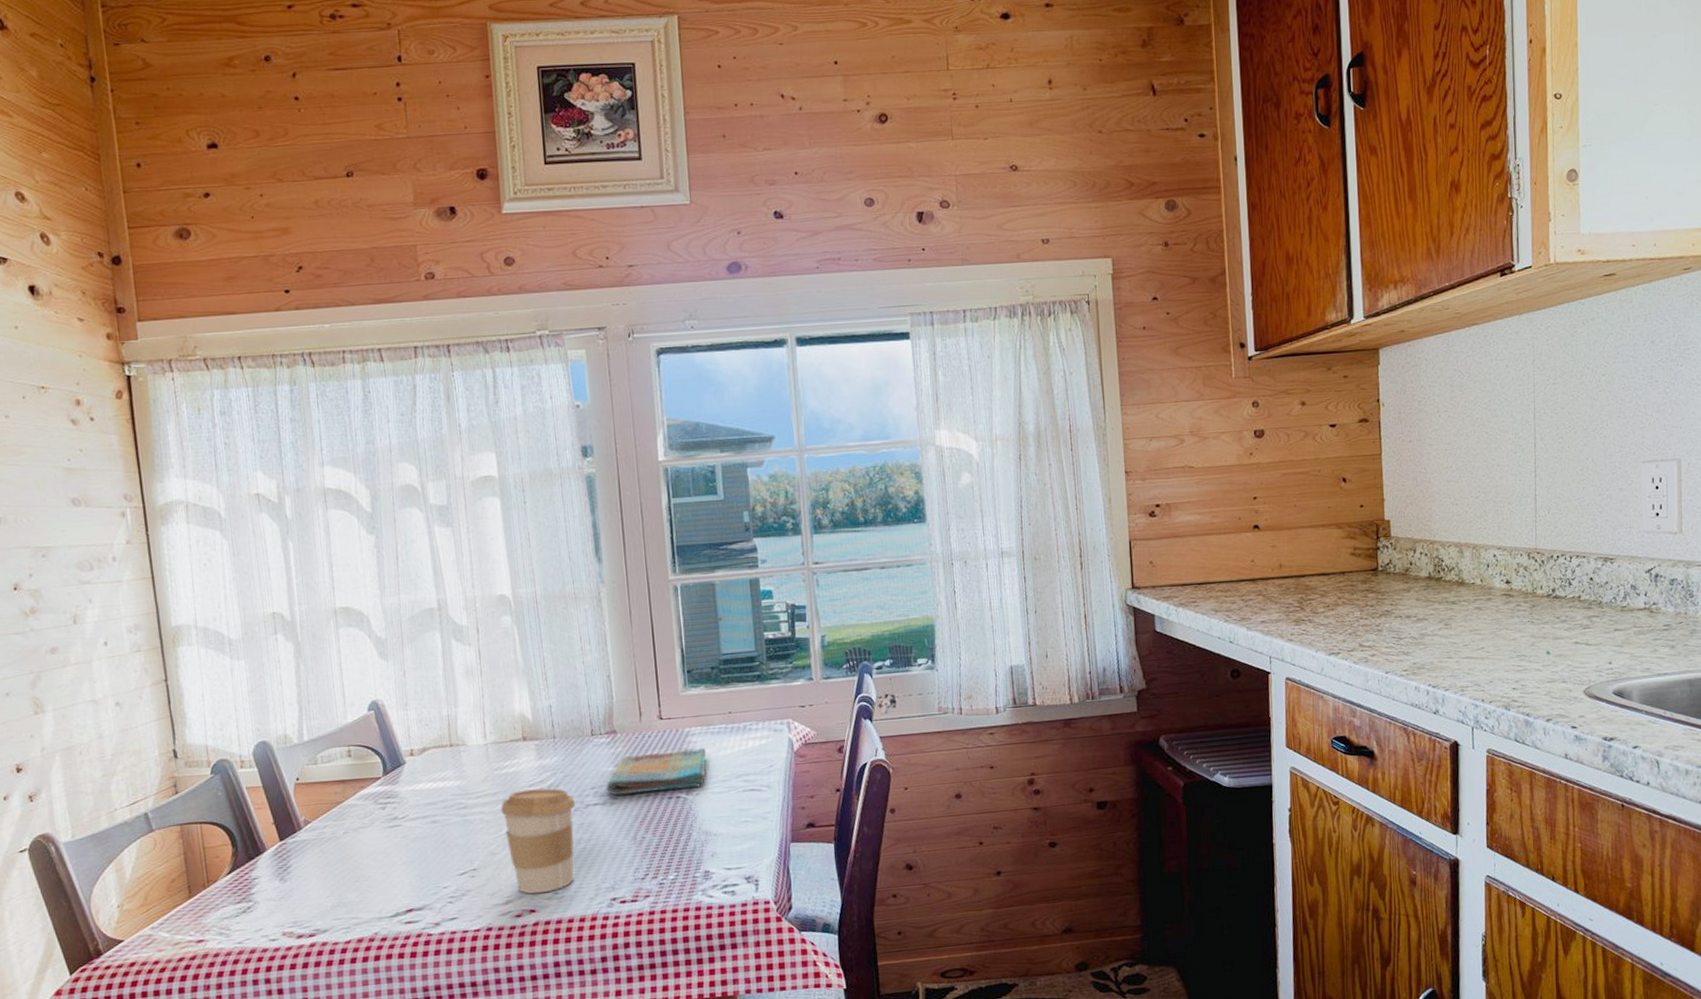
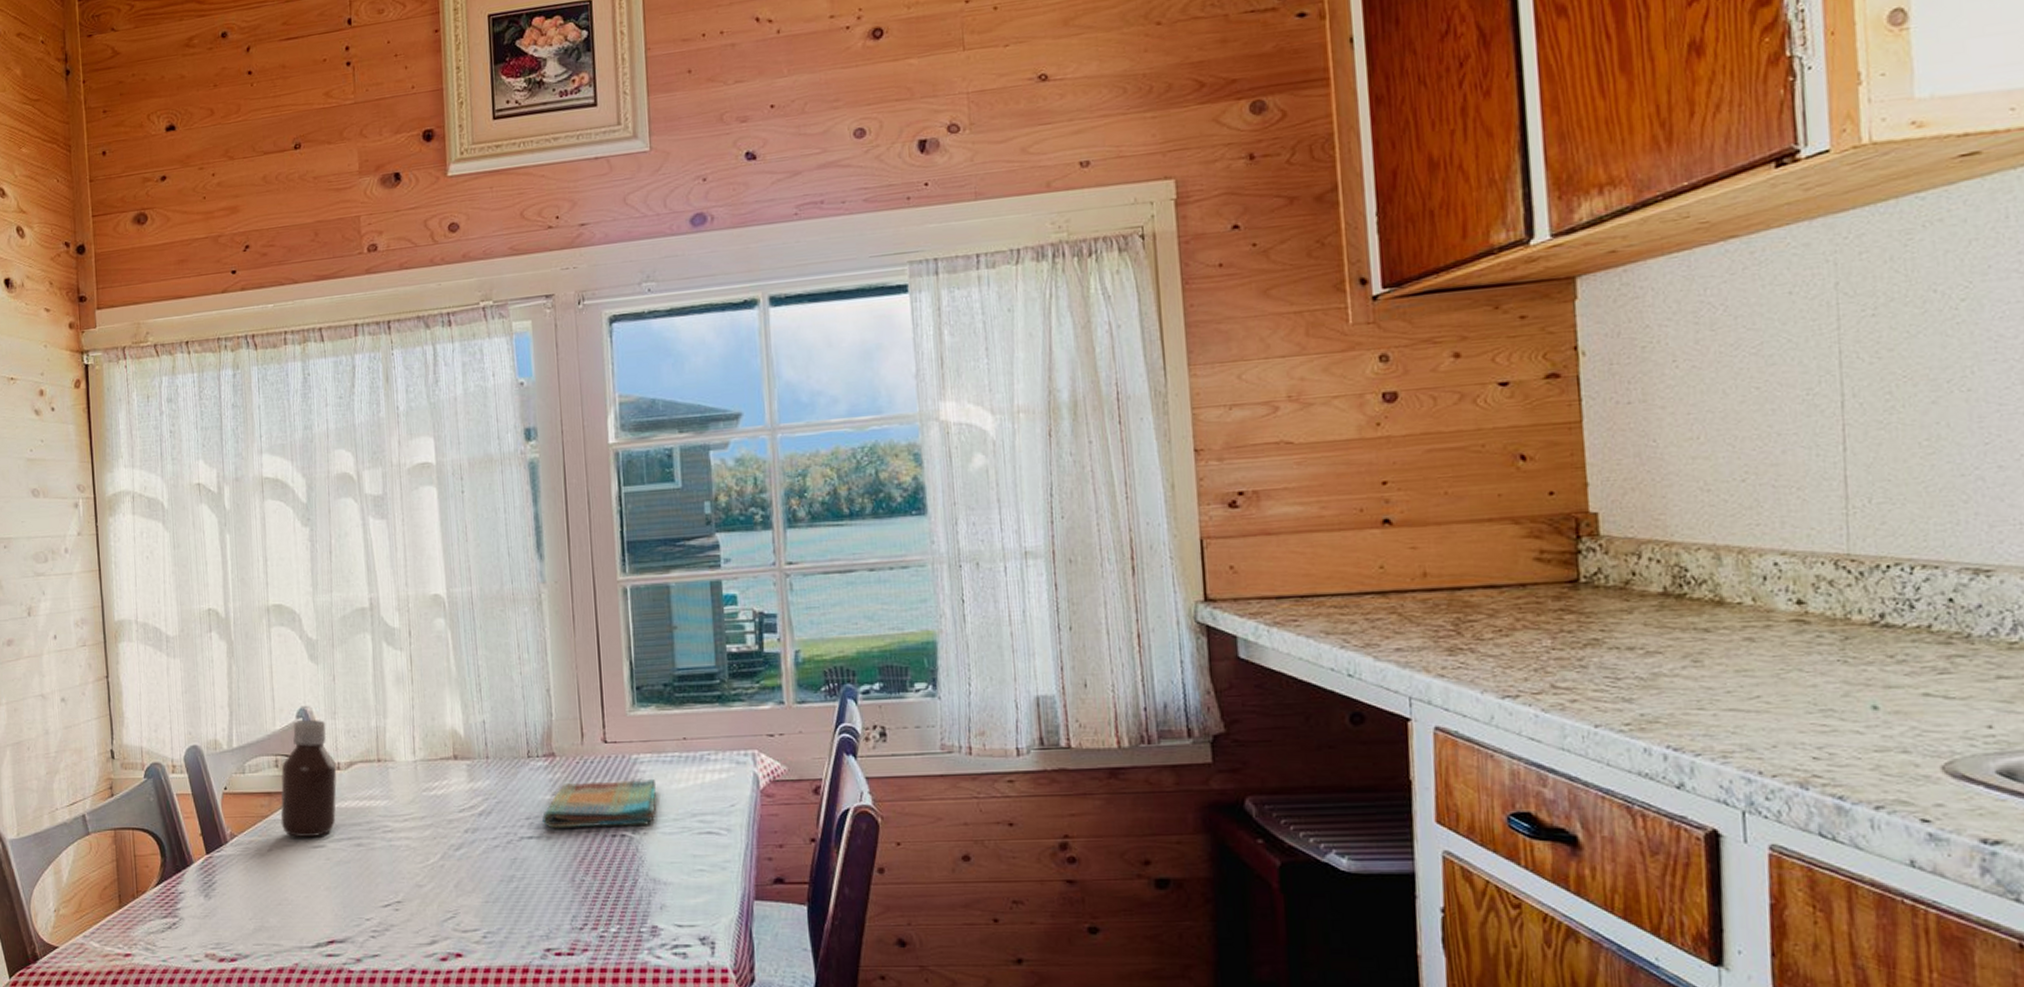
bottle: none [354,711,411,819] -> present [280,720,337,837]
coffee cup: present [501,788,576,895] -> none [428,815,509,936]

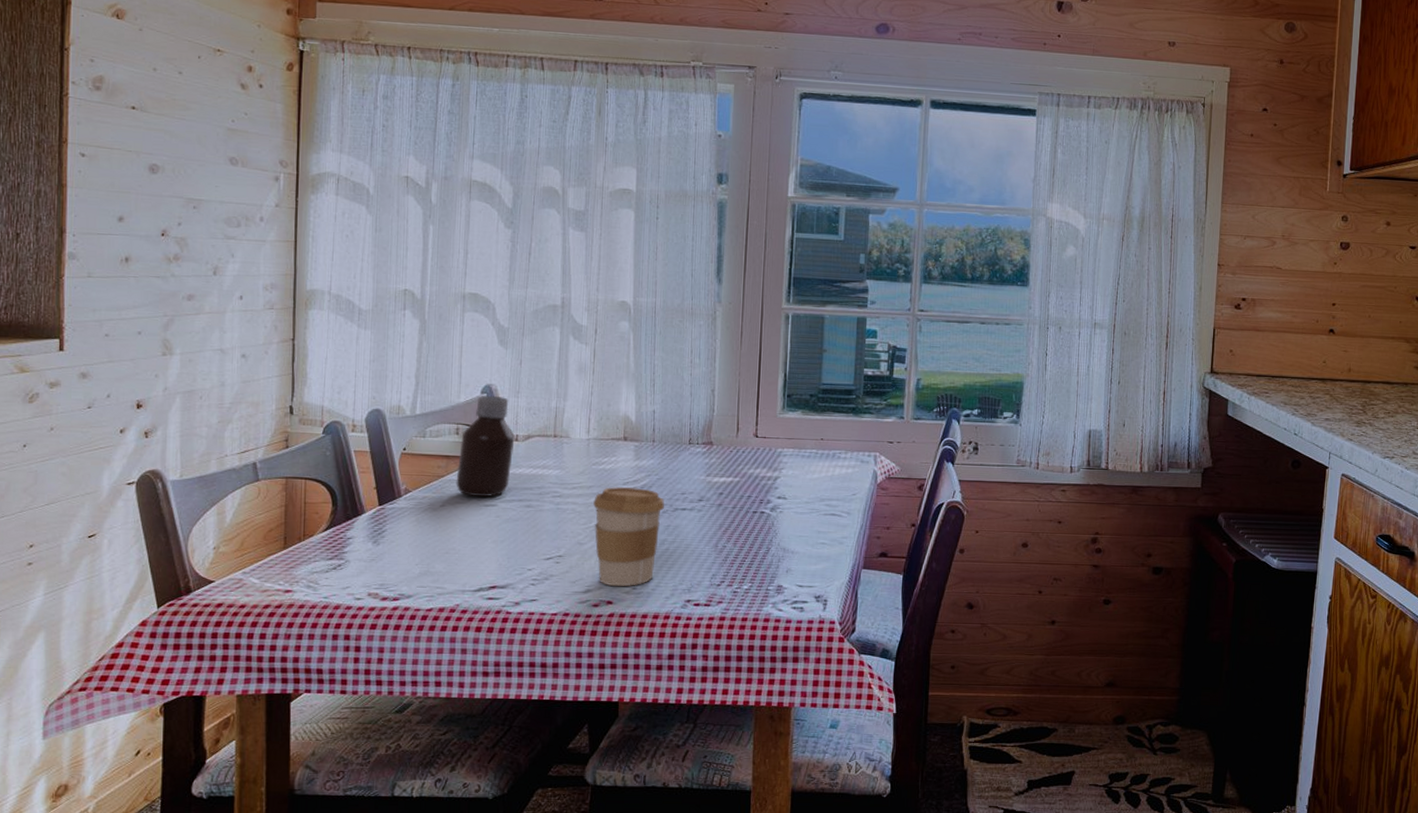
coffee cup: none [428,815,509,936] -> present [593,487,665,587]
dish towel: present [542,778,657,829] -> none [696,468,795,505]

